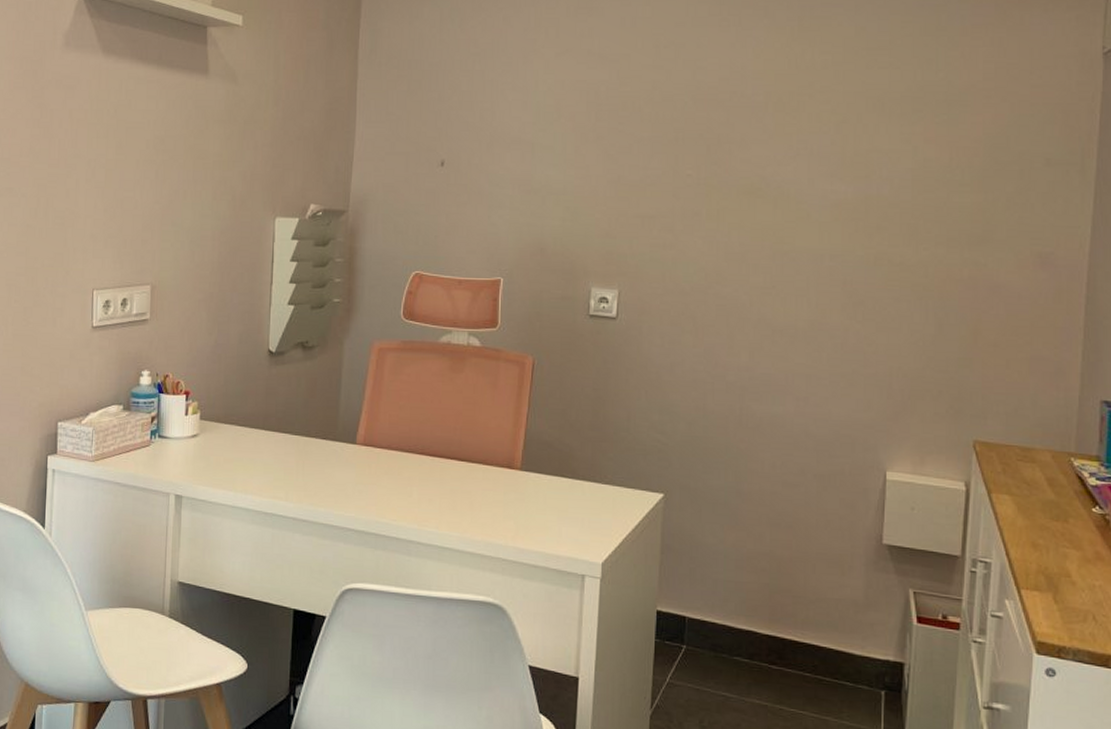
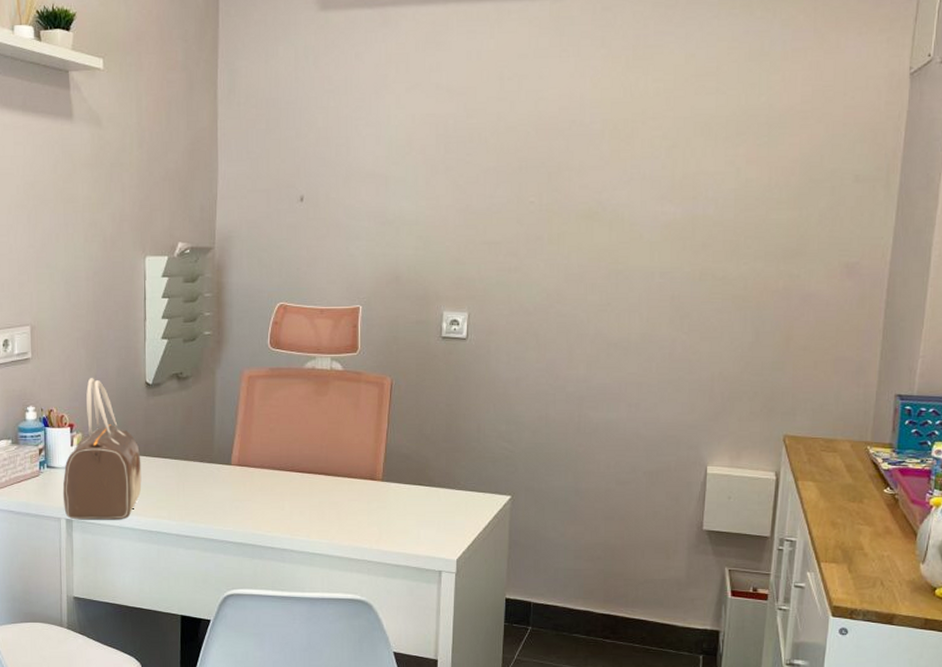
handbag: none [173,343,259,500] -> present [62,378,142,521]

